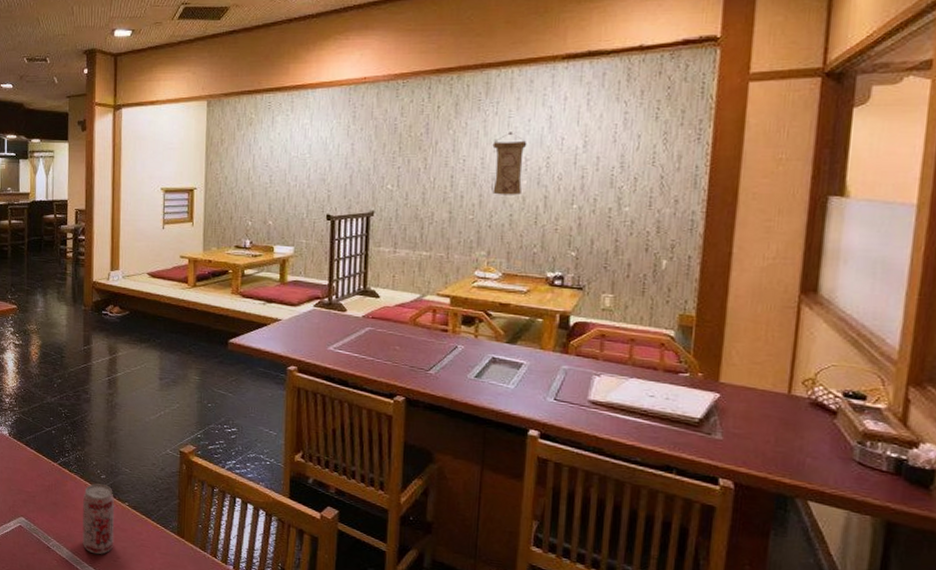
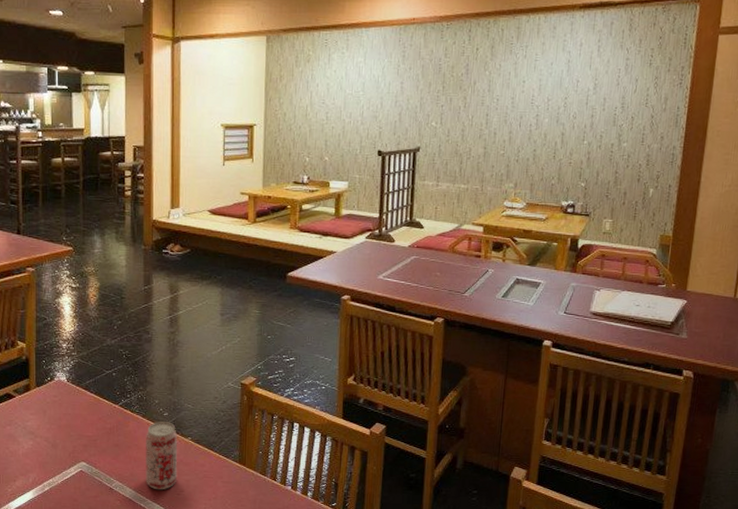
wall scroll: present [492,132,527,195] -> none [520,74,550,132]

